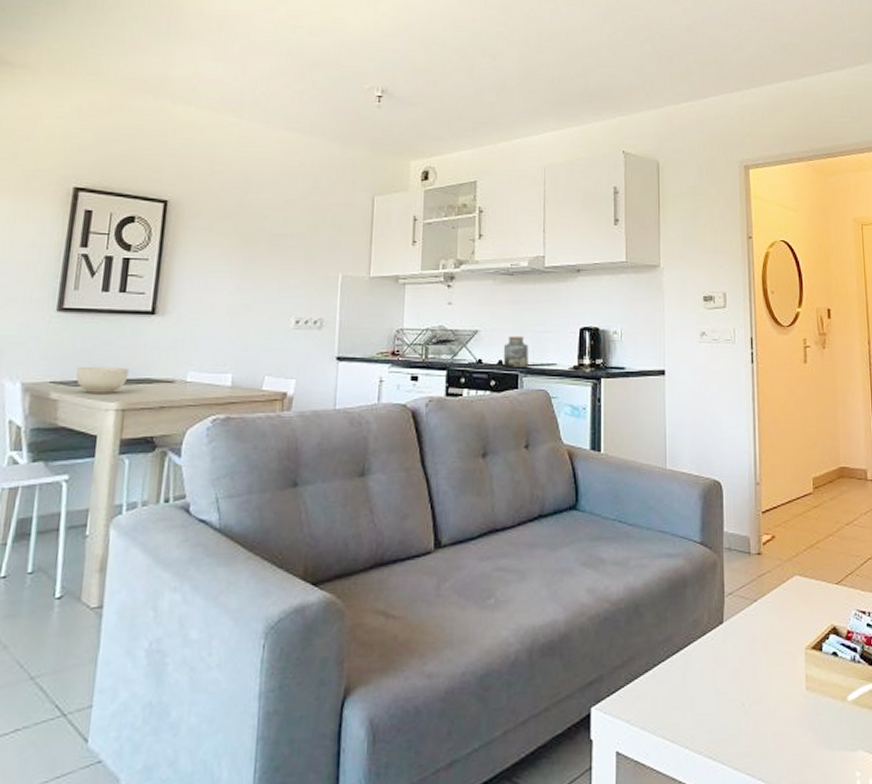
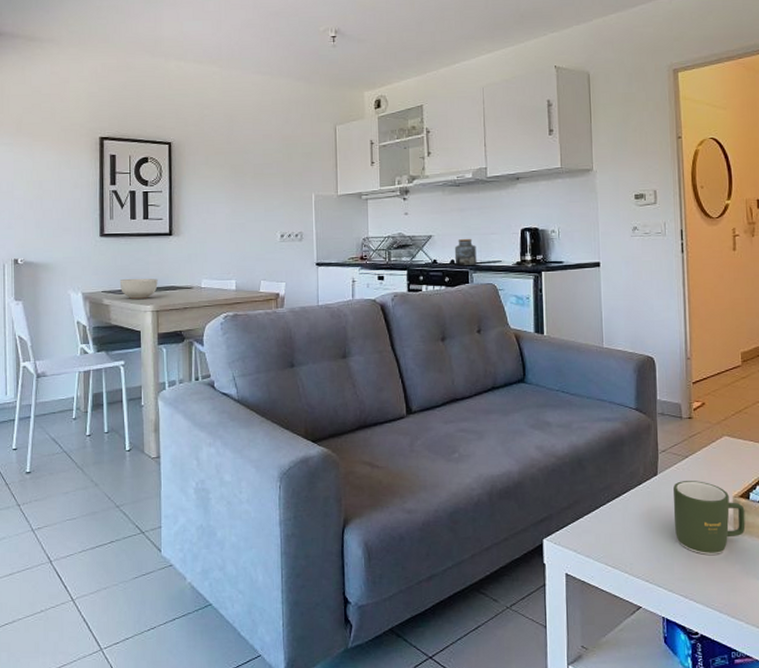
mug: none [740,629,818,721] -> present [673,481,746,555]

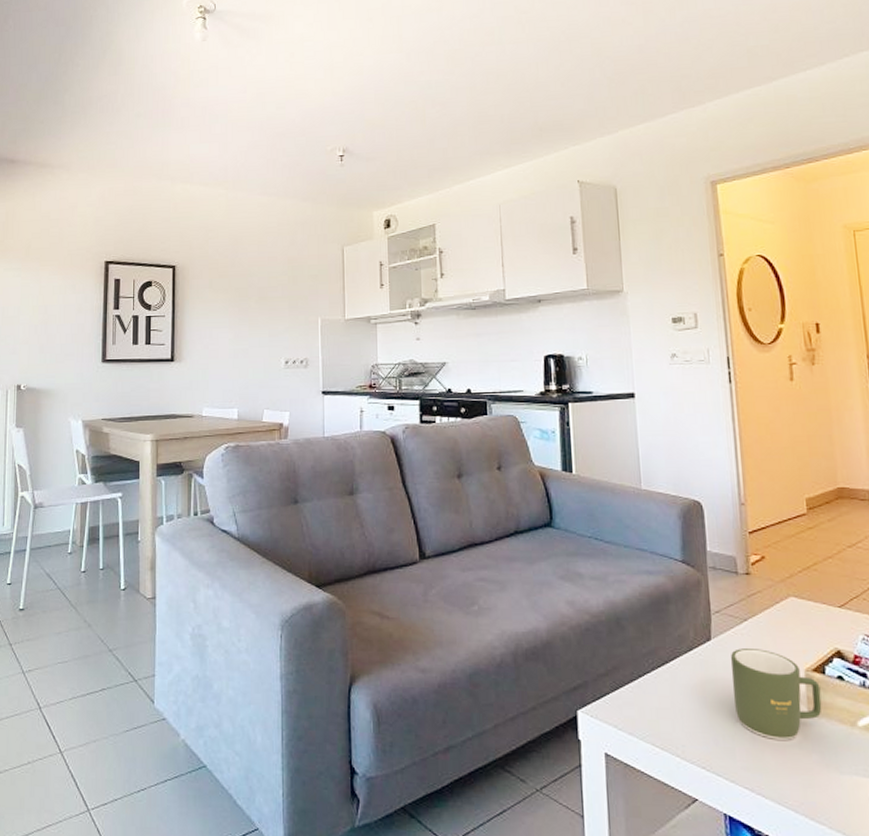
bowl: present [119,278,158,299] -> none [120,405,158,427]
jar: present [454,238,477,265] -> none [470,365,496,395]

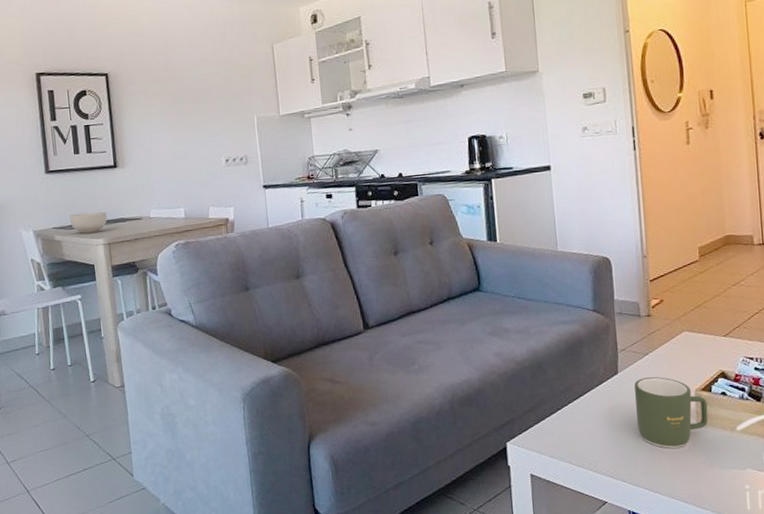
bowl: none [120,405,158,427] -> present [69,212,108,234]

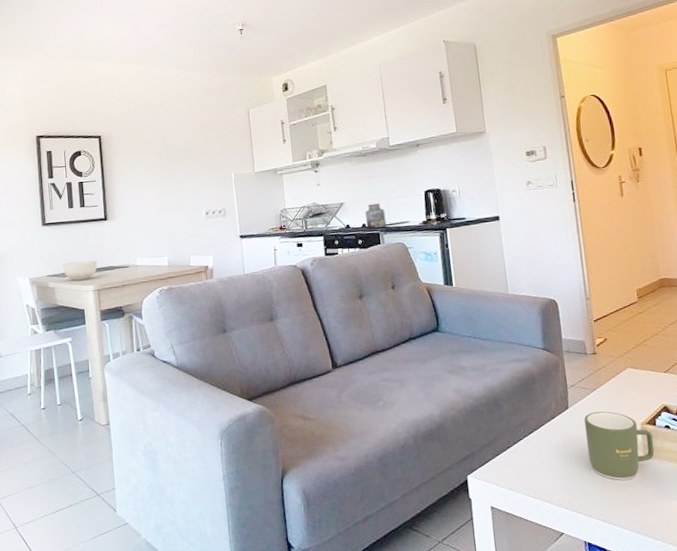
jar: none [401,150,425,179] -> present [365,202,387,229]

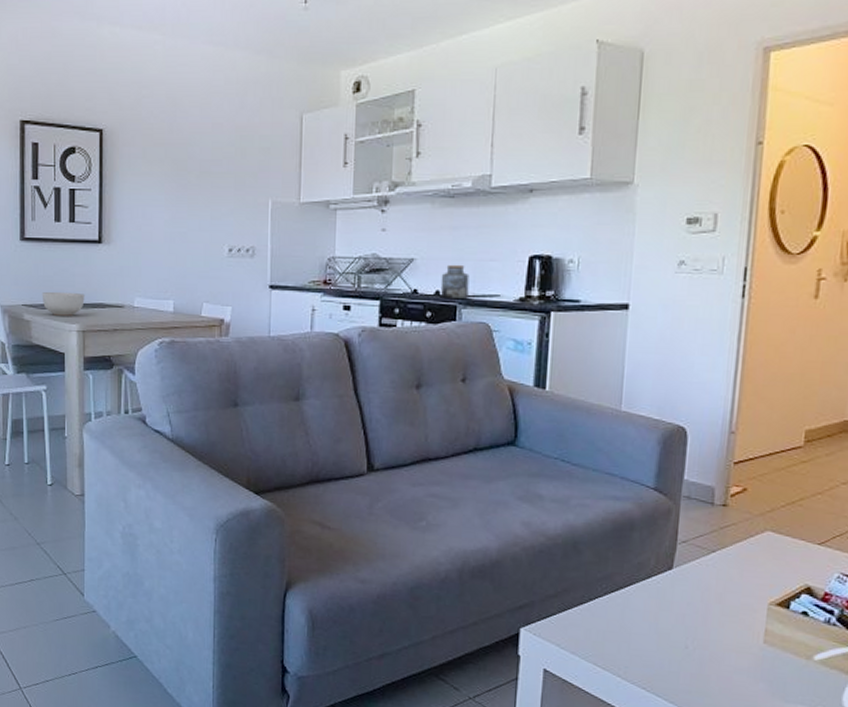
mug: present [584,411,655,480] -> none [686,579,782,669]

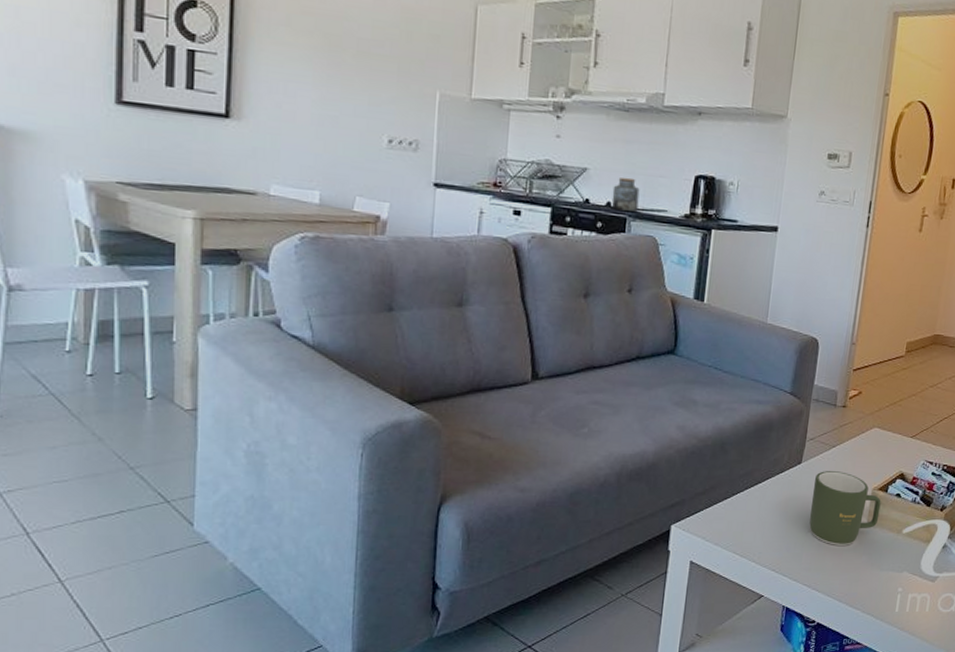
bowl: present [42,291,85,316] -> none [145,169,205,200]
mug: none [686,579,782,669] -> present [809,471,881,545]

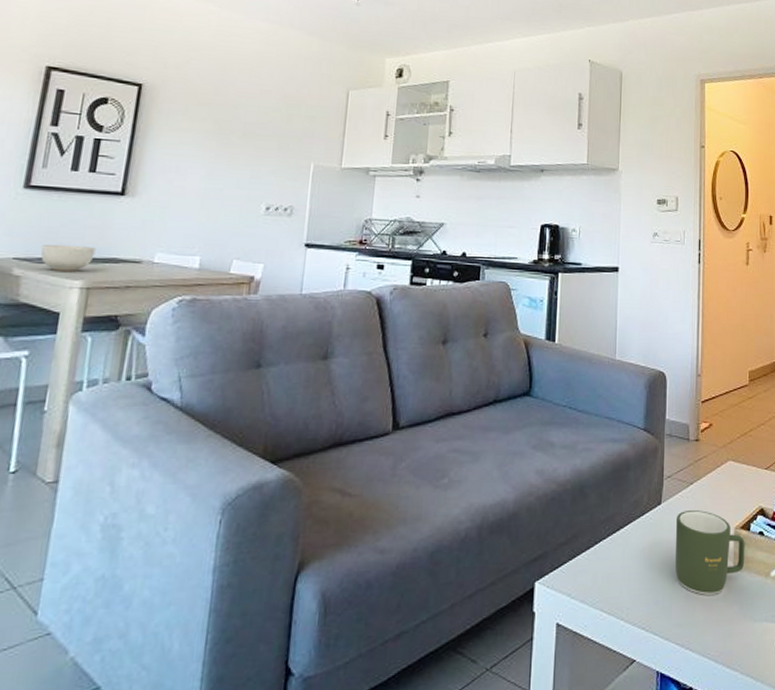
bowl: none [145,169,205,200] -> present [40,244,96,271]
jar: present [611,177,640,212] -> none [466,229,492,260]

